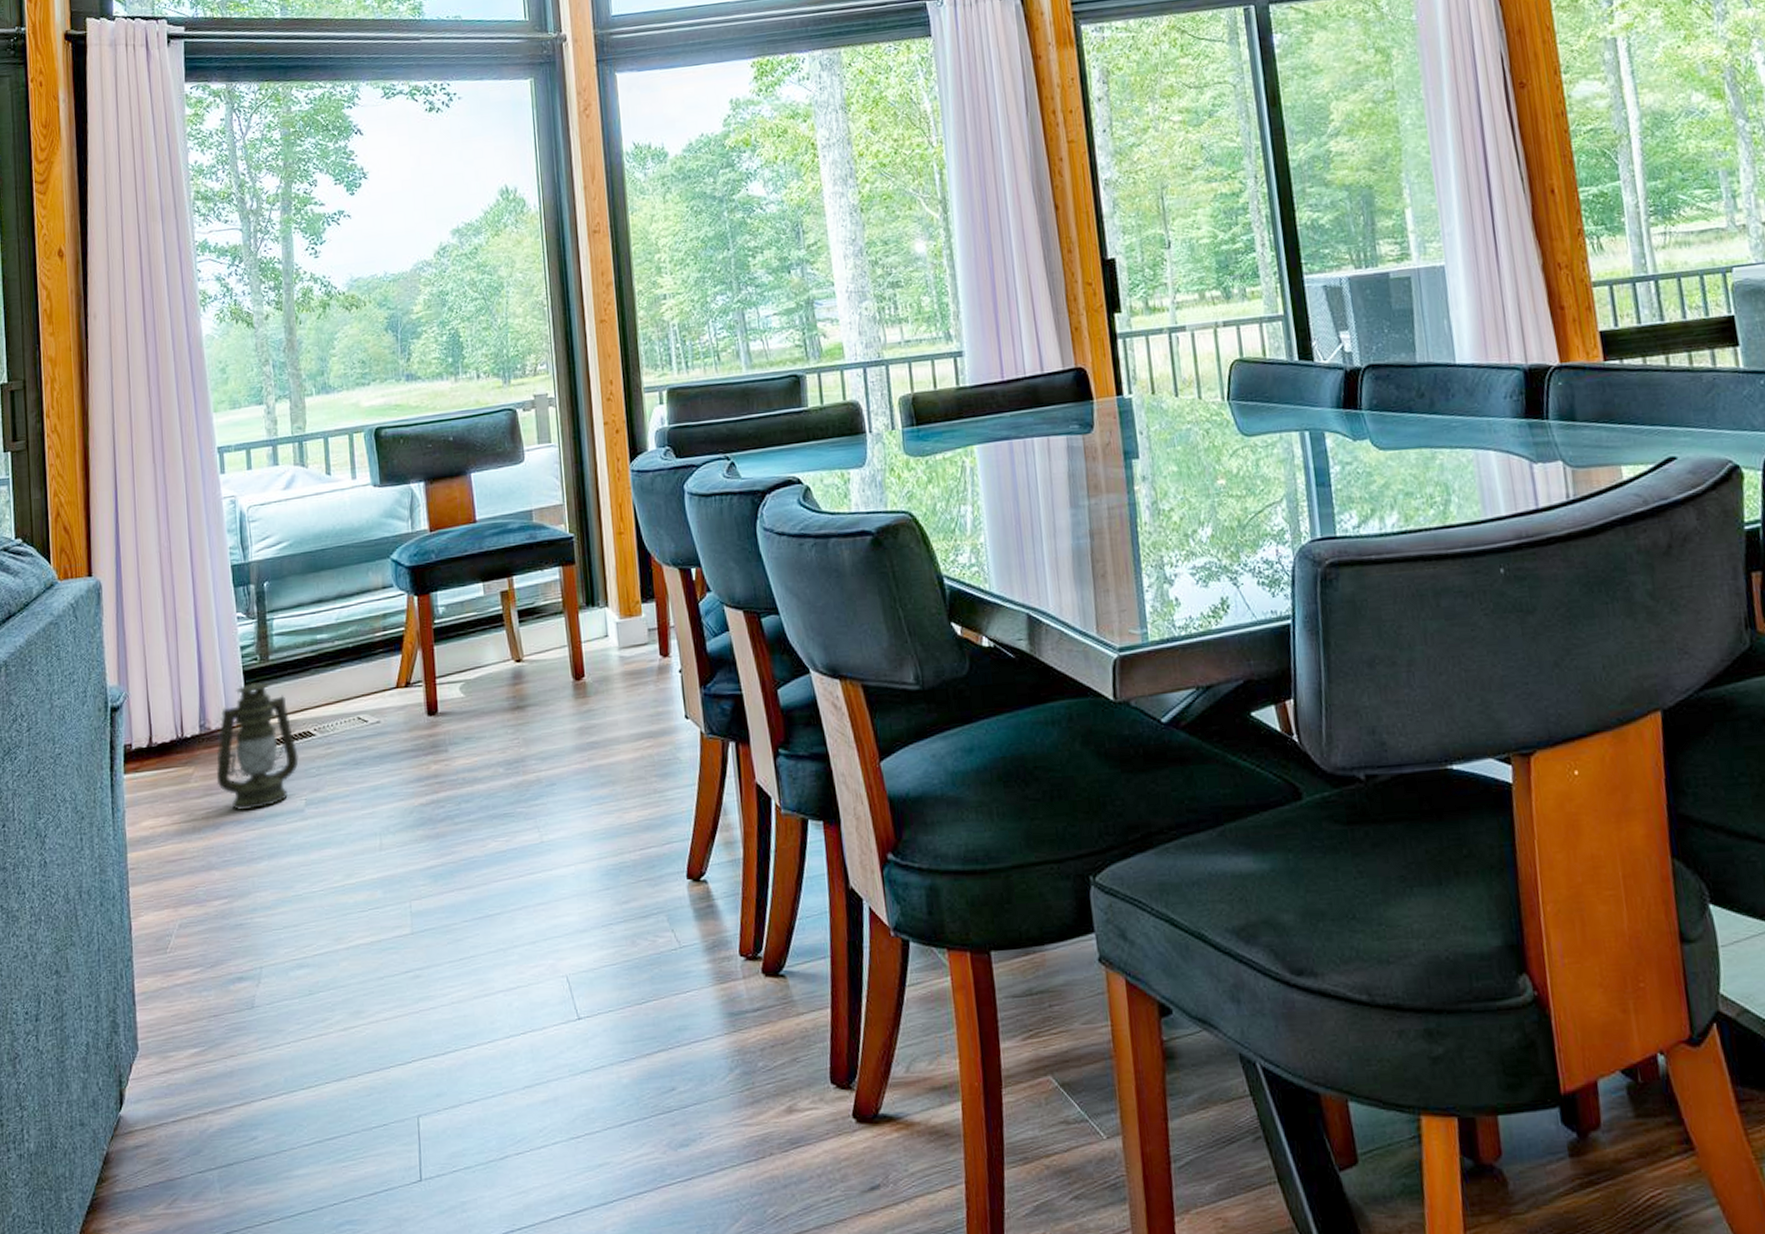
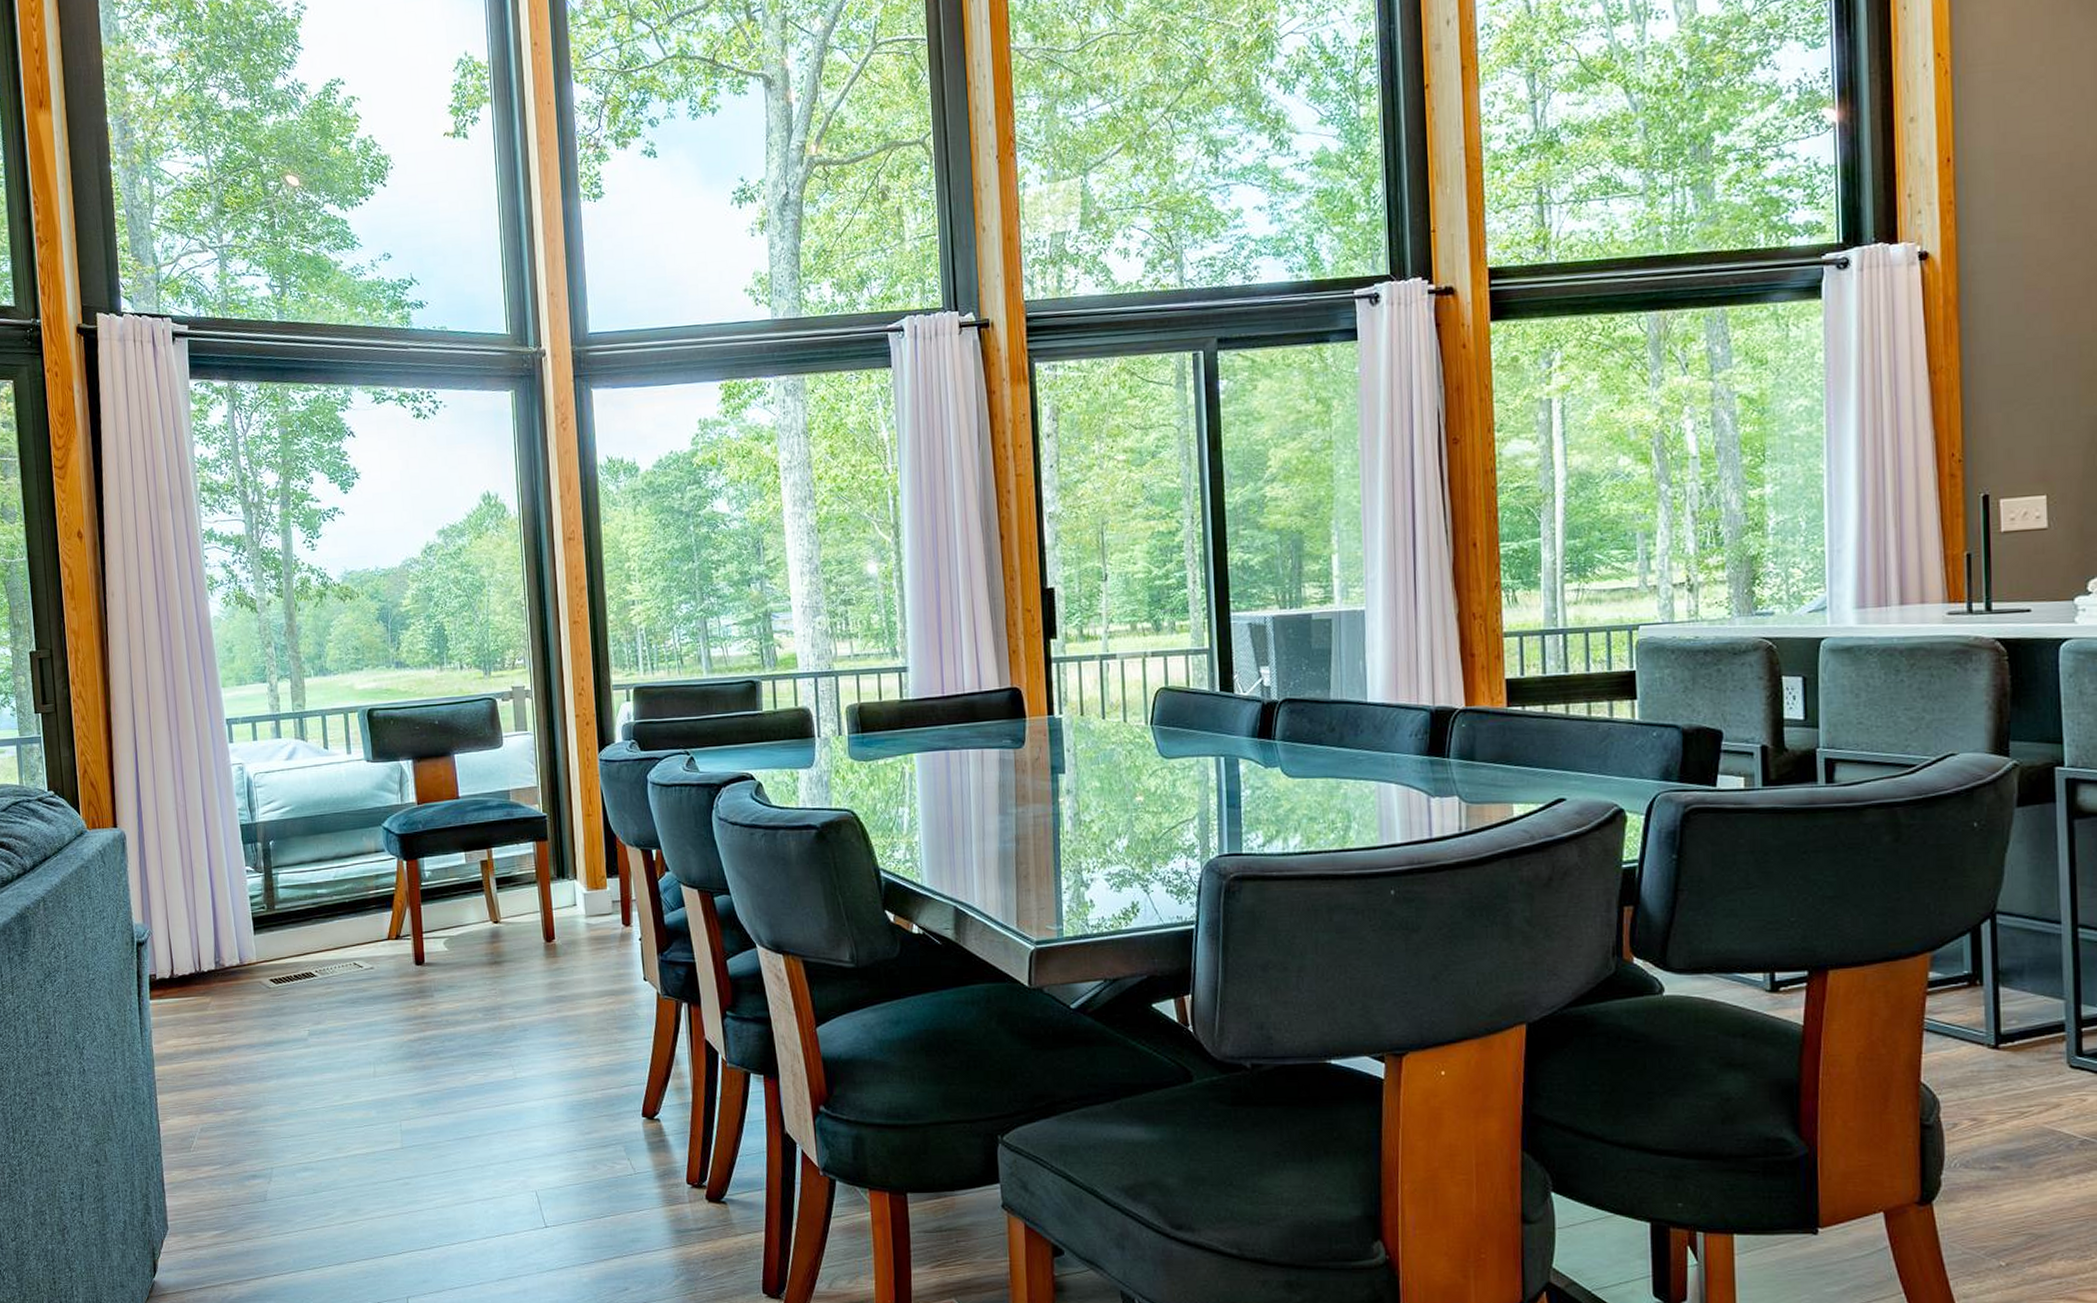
lantern: present [216,682,299,811] -> none [230,928,302,1037]

